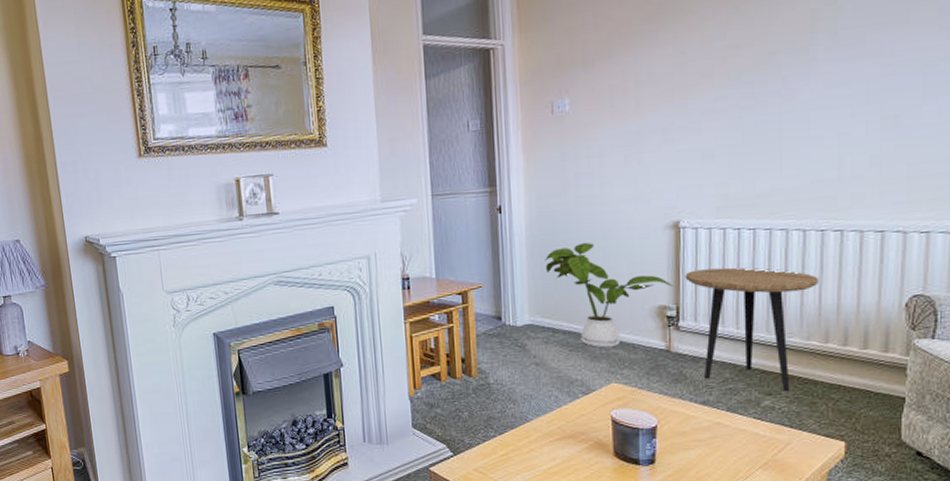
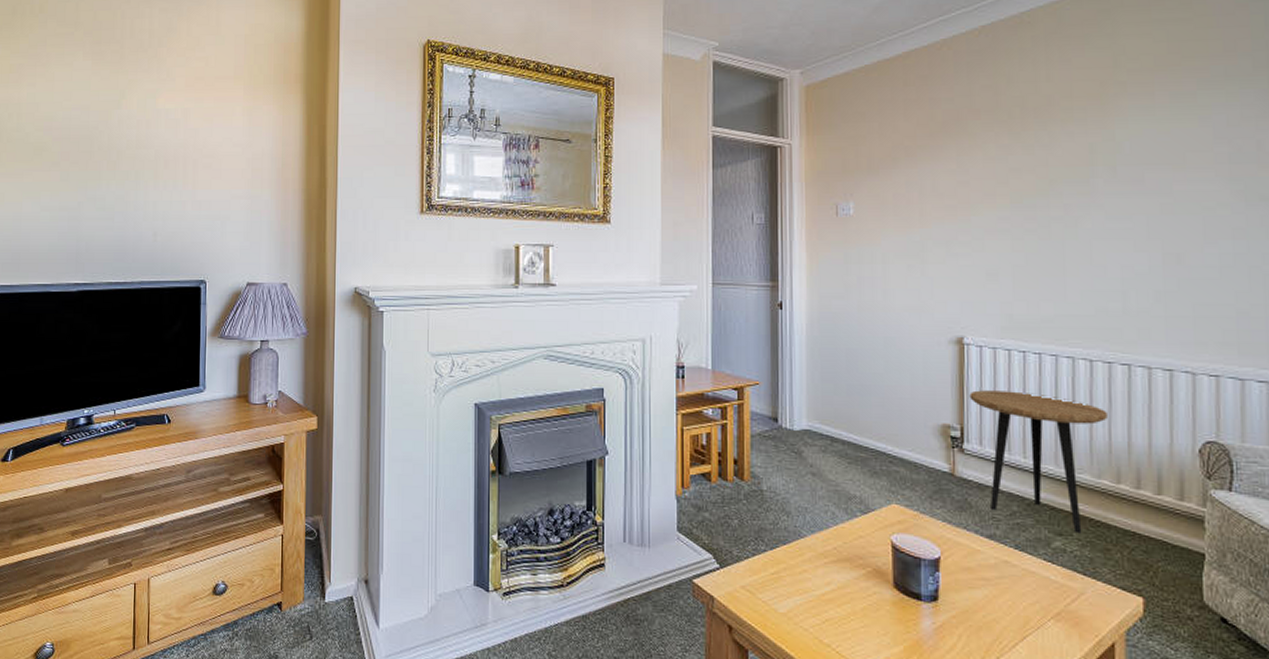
house plant: present [545,242,674,348] -> none [825,348,958,465]

